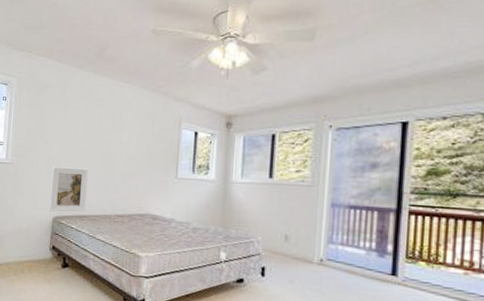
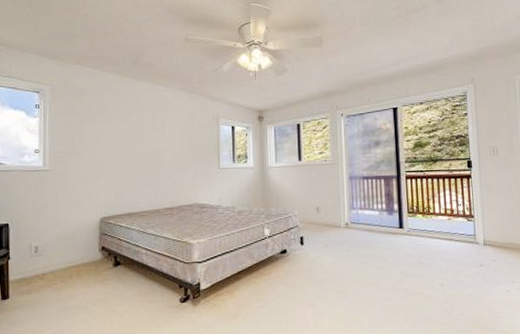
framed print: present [50,166,88,212] -> none [96,168,134,213]

